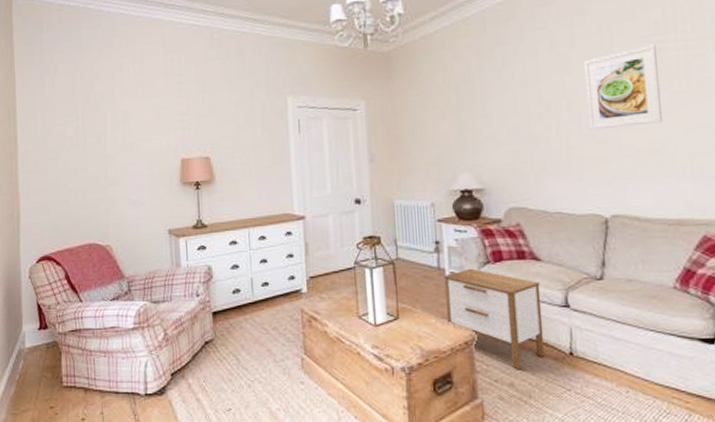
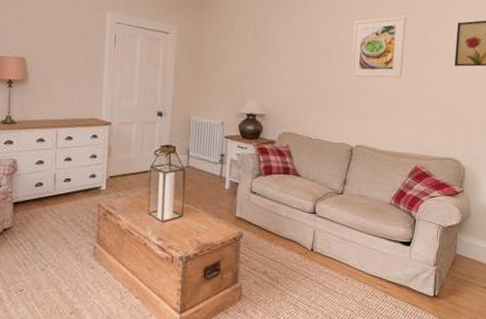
nightstand: present [444,268,545,369] -> none [222,178,297,260]

